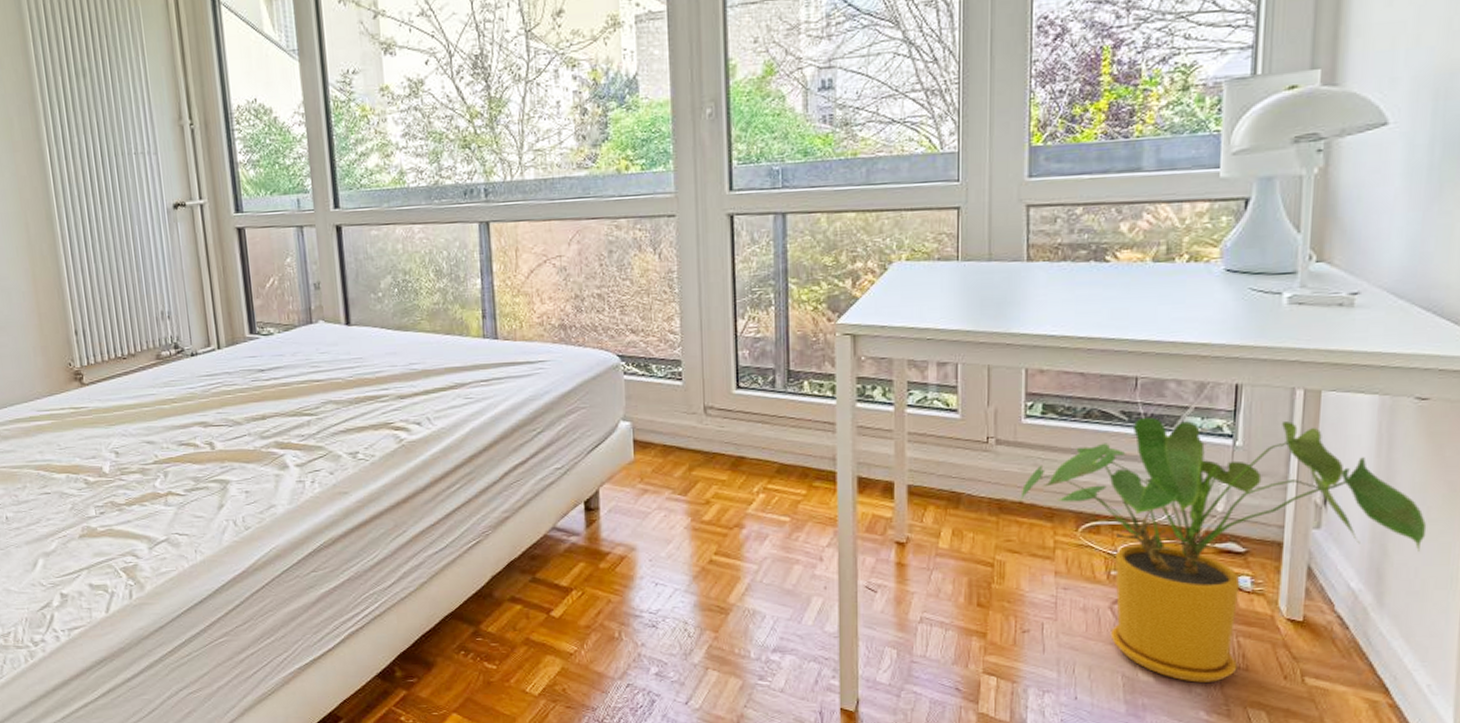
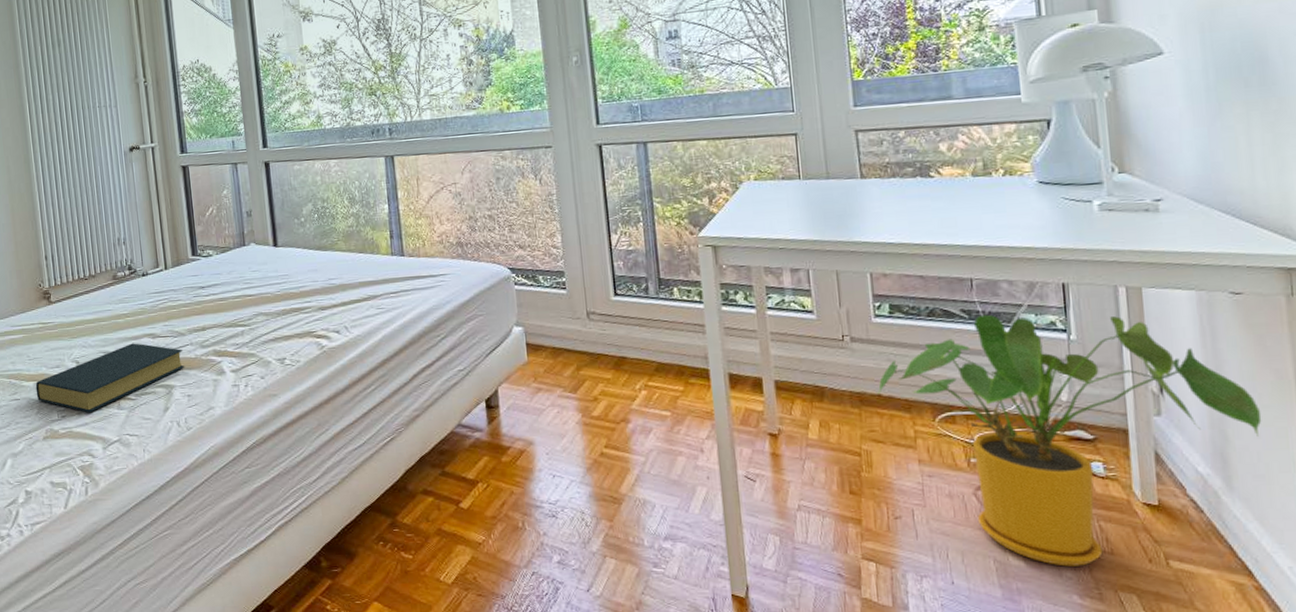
hardback book: none [68,432,242,510] -> present [35,343,185,413]

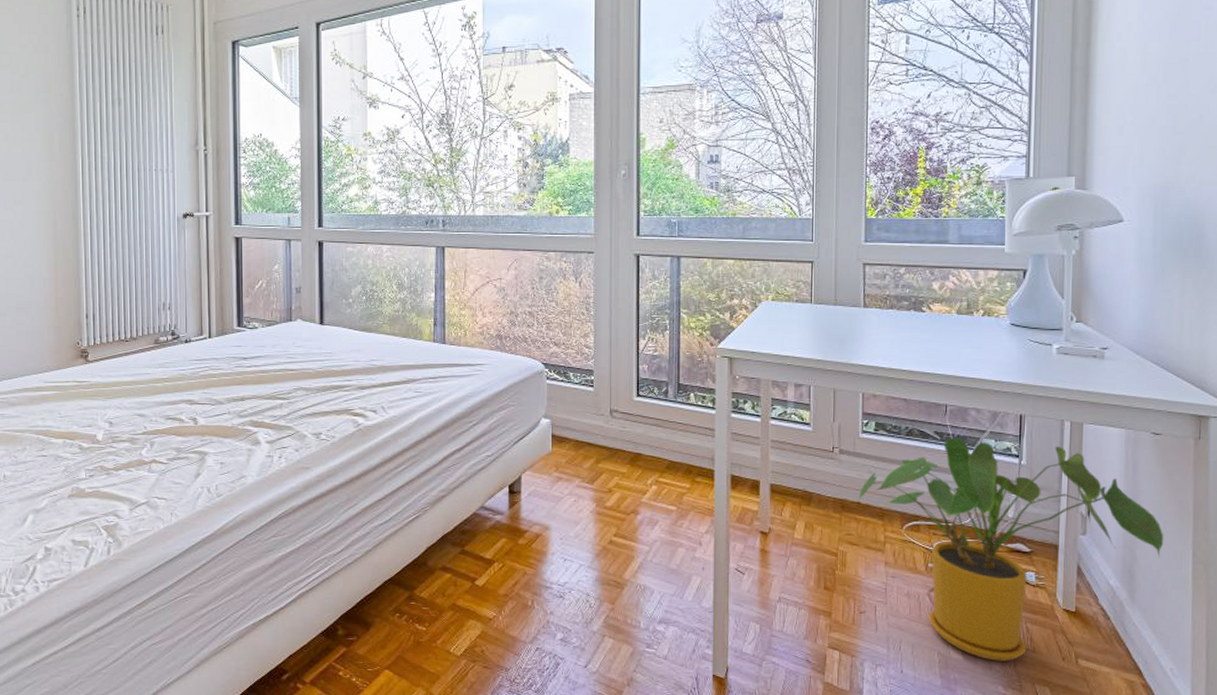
hardback book: present [35,343,185,413] -> none [65,408,221,474]

